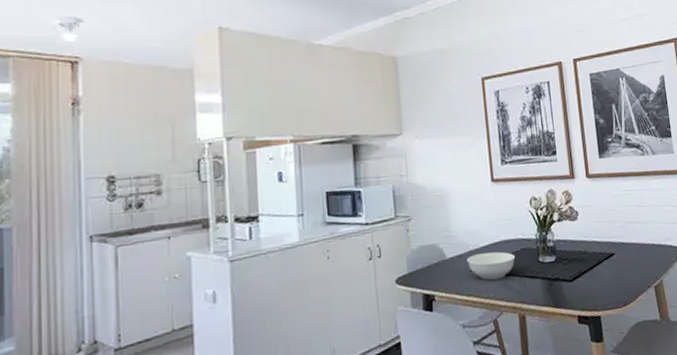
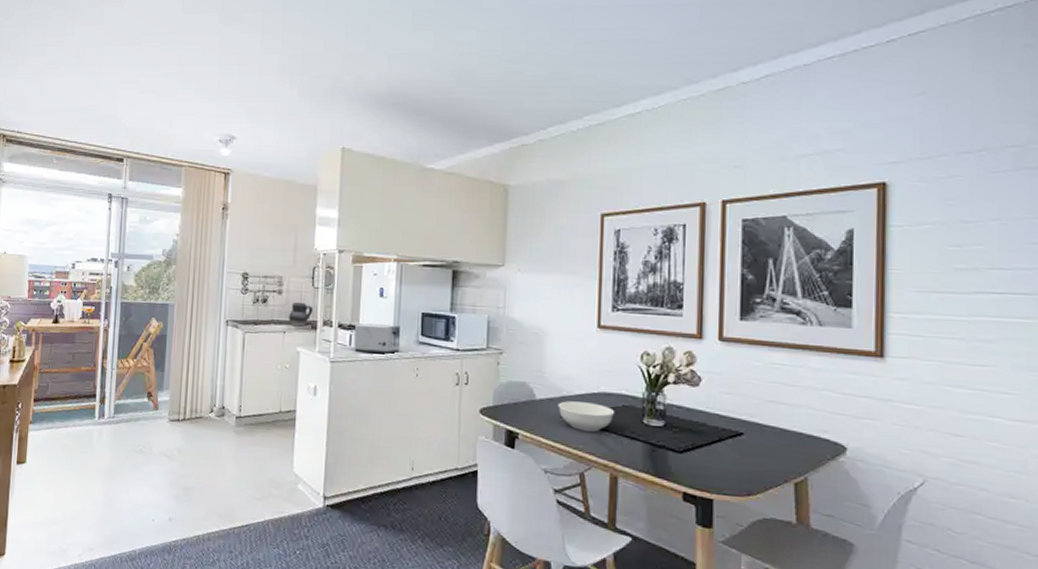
ceramic jug: none [173,200,203,229] -> present [289,301,314,327]
toaster: none [254,209,307,246] -> present [354,323,401,355]

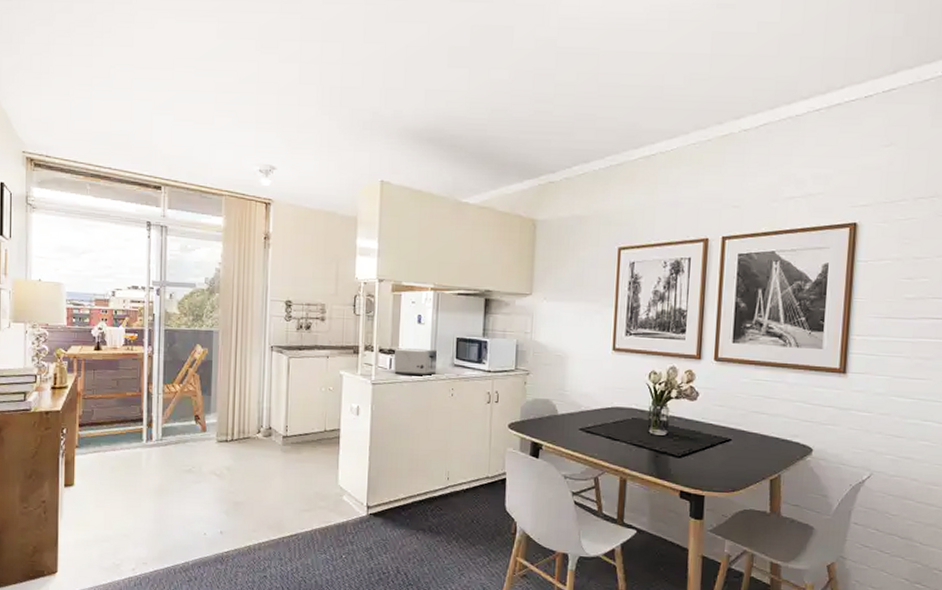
ceramic jug: present [289,301,314,327] -> none [332,328,355,352]
bowl: present [558,401,615,432] -> none [577,415,626,442]

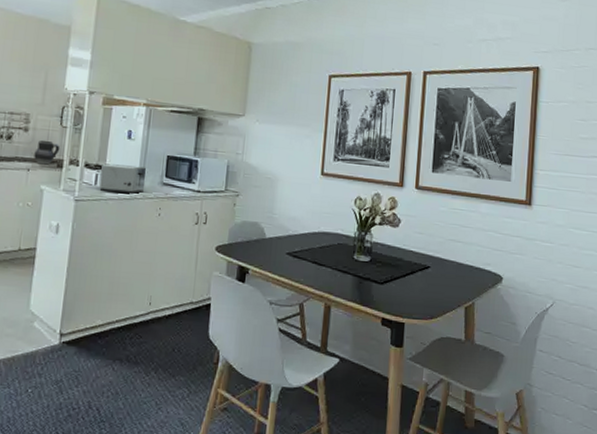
ceramic jug: none [332,328,355,352] -> present [34,139,61,165]

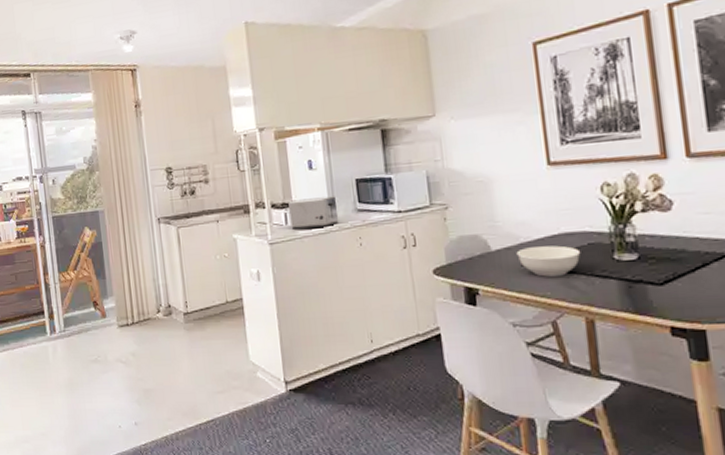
ceramic jug: present [34,139,61,165] -> none [219,187,244,214]
bowl: none [284,239,332,267] -> present [516,245,581,277]

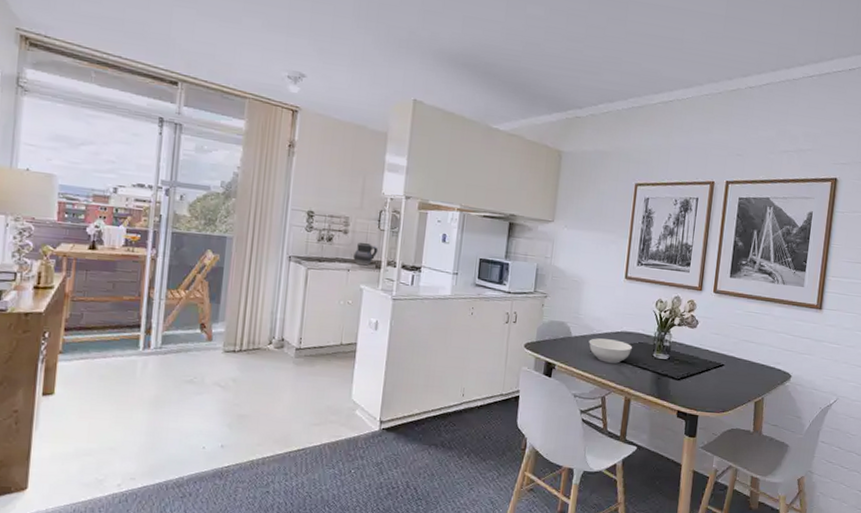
ceramic jug: none [219,187,244,214] -> present [353,242,379,266]
toaster: present [288,196,339,231] -> none [415,265,460,295]

